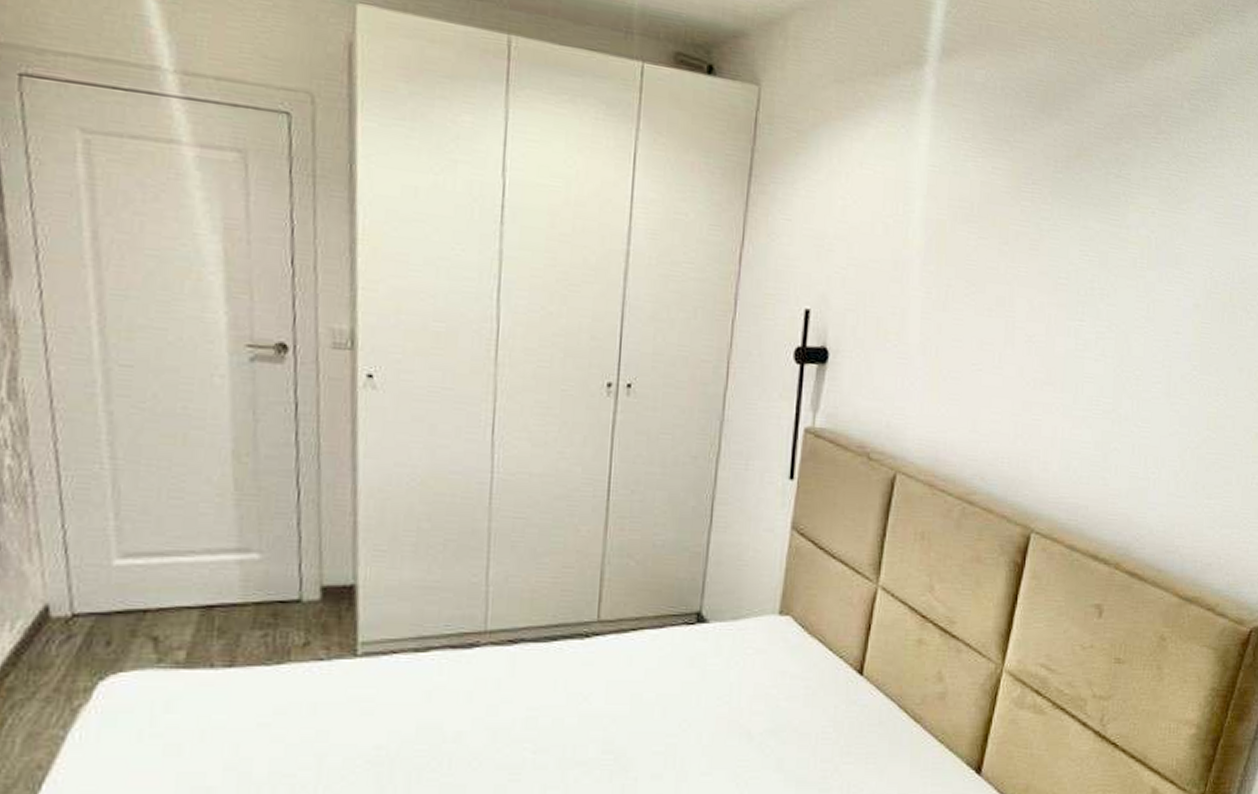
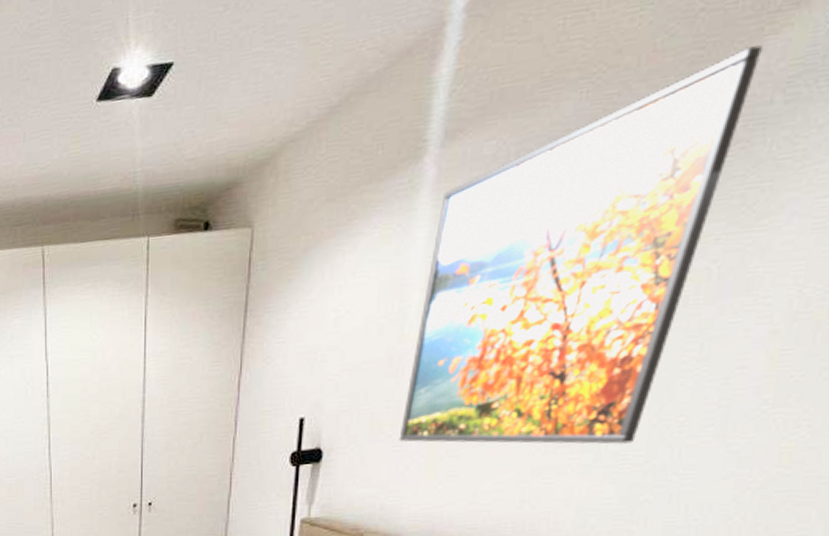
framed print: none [904,56,1173,390] -> present [399,45,763,445]

